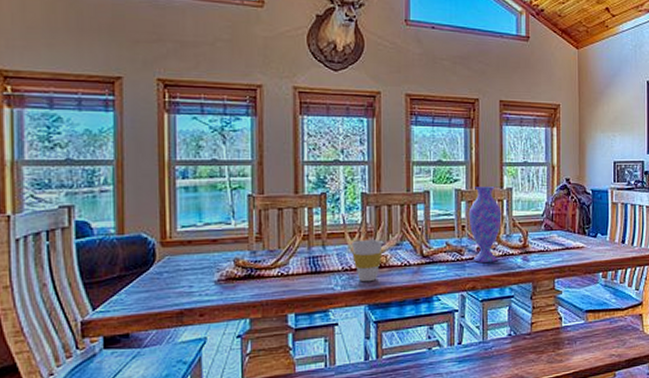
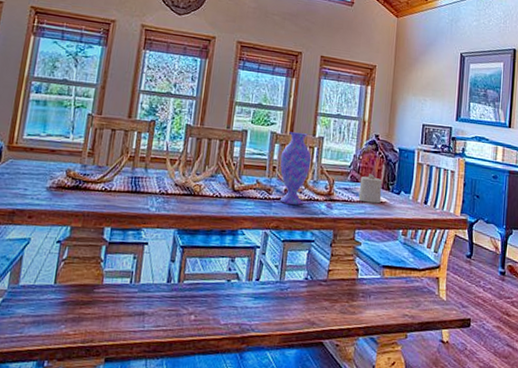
cup: present [351,240,383,282] -> none [170,167,199,208]
candle: none [554,220,578,250] -> present [358,174,383,204]

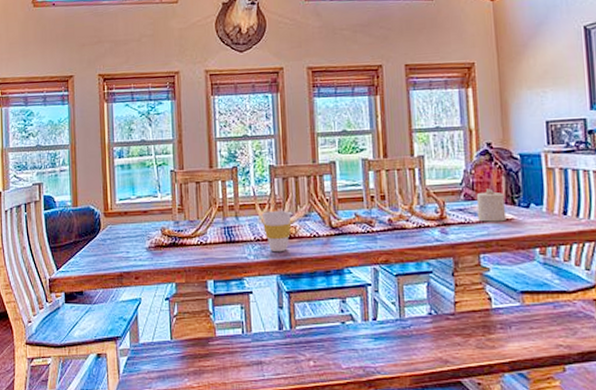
cup: none [170,167,199,208] -> present [261,211,292,252]
vase: present [279,132,312,206] -> none [377,155,414,236]

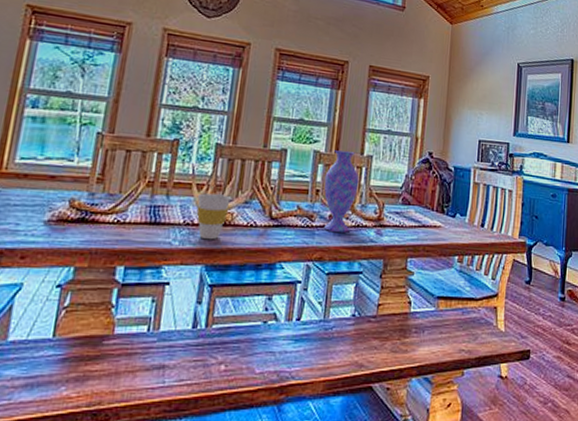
vase: none [377,155,414,236] -> present [323,150,359,233]
candle: present [476,188,507,222] -> none [410,195,437,228]

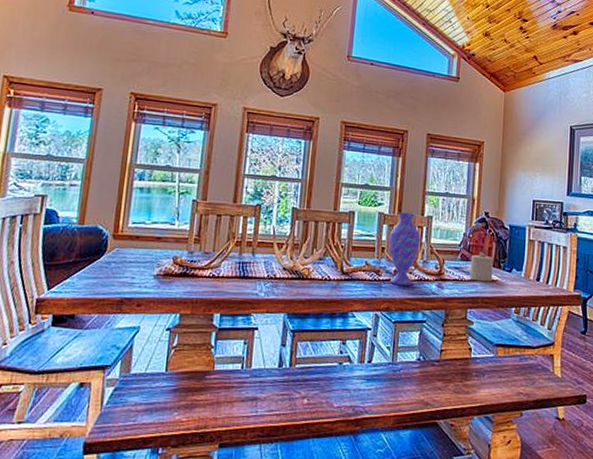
cup: present [196,193,231,240] -> none [278,251,307,292]
candle: none [410,195,437,228] -> present [469,252,494,282]

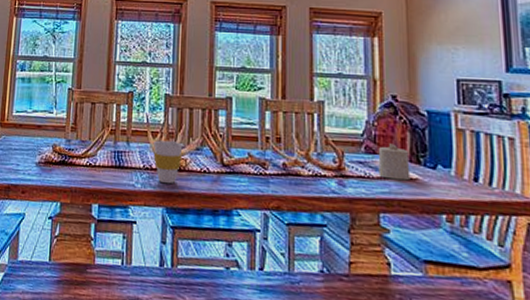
cup: none [278,251,307,292] -> present [153,140,183,184]
vase: present [389,212,421,286] -> none [273,97,312,183]

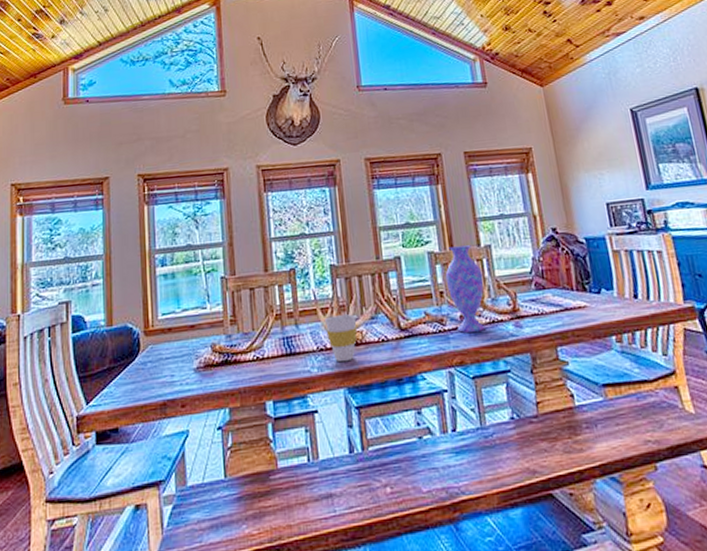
vase: none [273,97,312,183] -> present [445,245,486,333]
candle: present [378,143,411,181] -> none [546,276,580,312]

